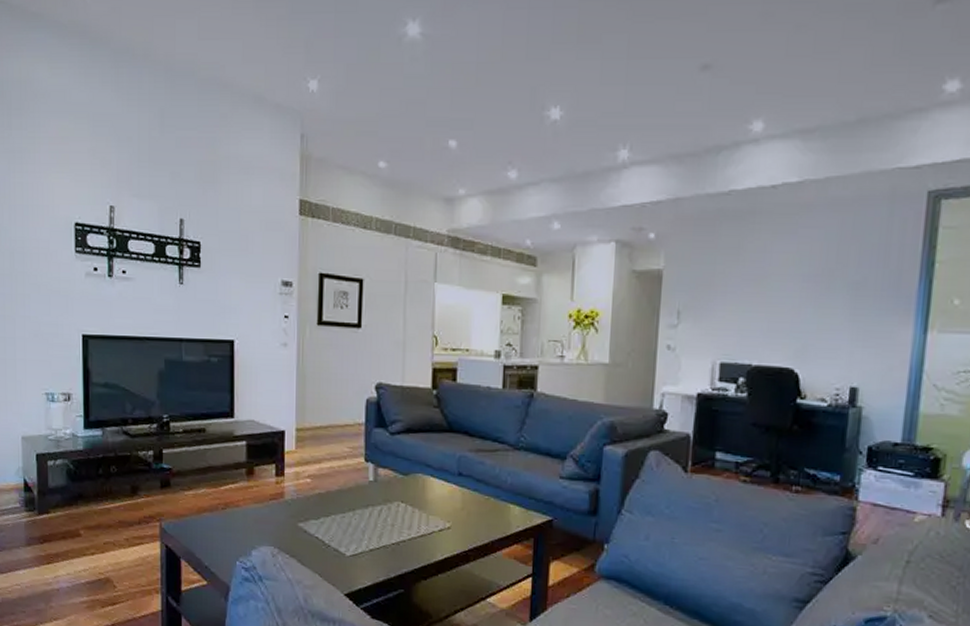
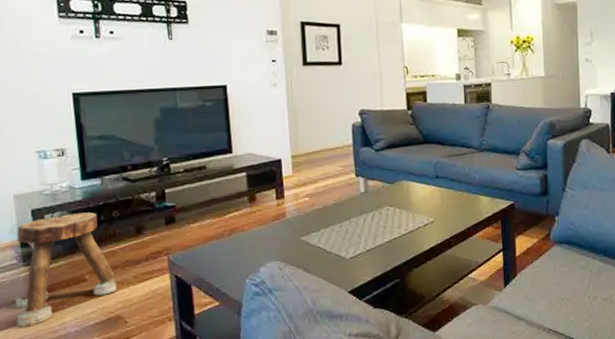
stool: none [14,463,110,574] -> present [13,212,118,328]

